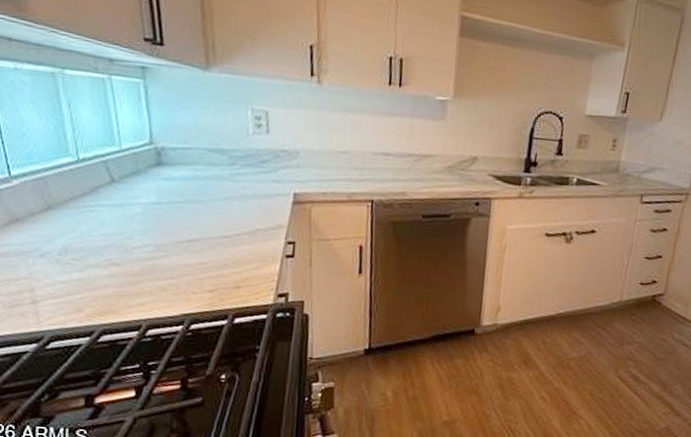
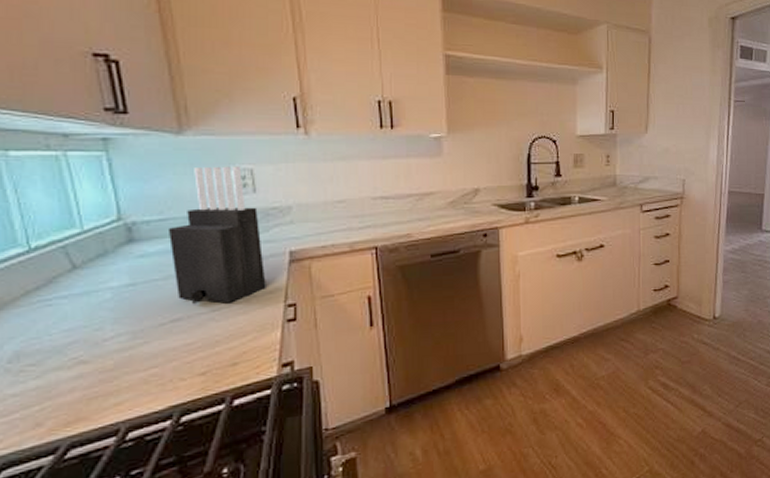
knife block: none [190,103,271,233] -> present [167,166,266,304]

